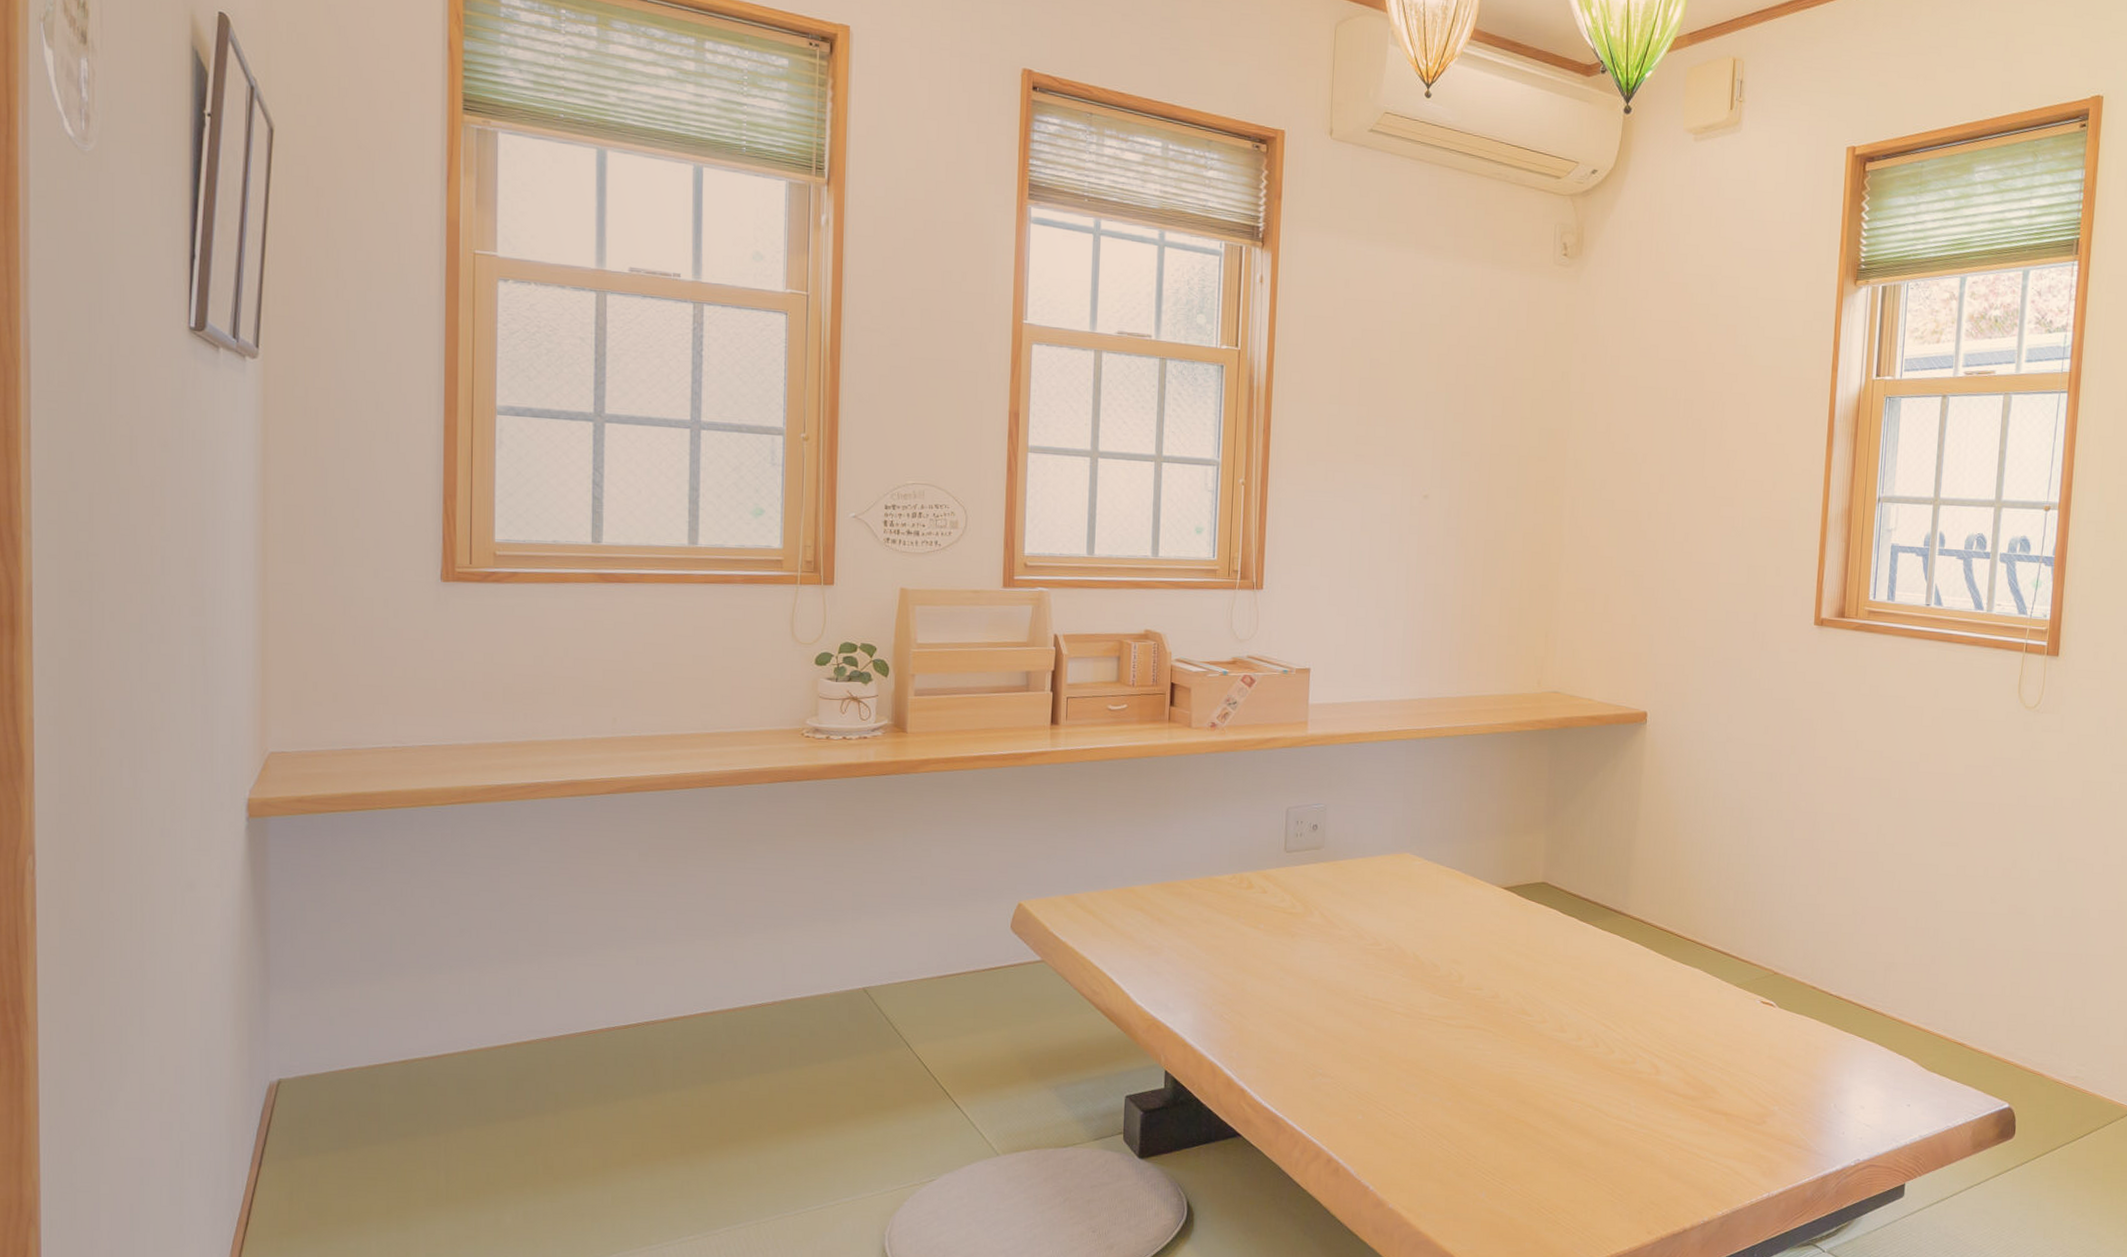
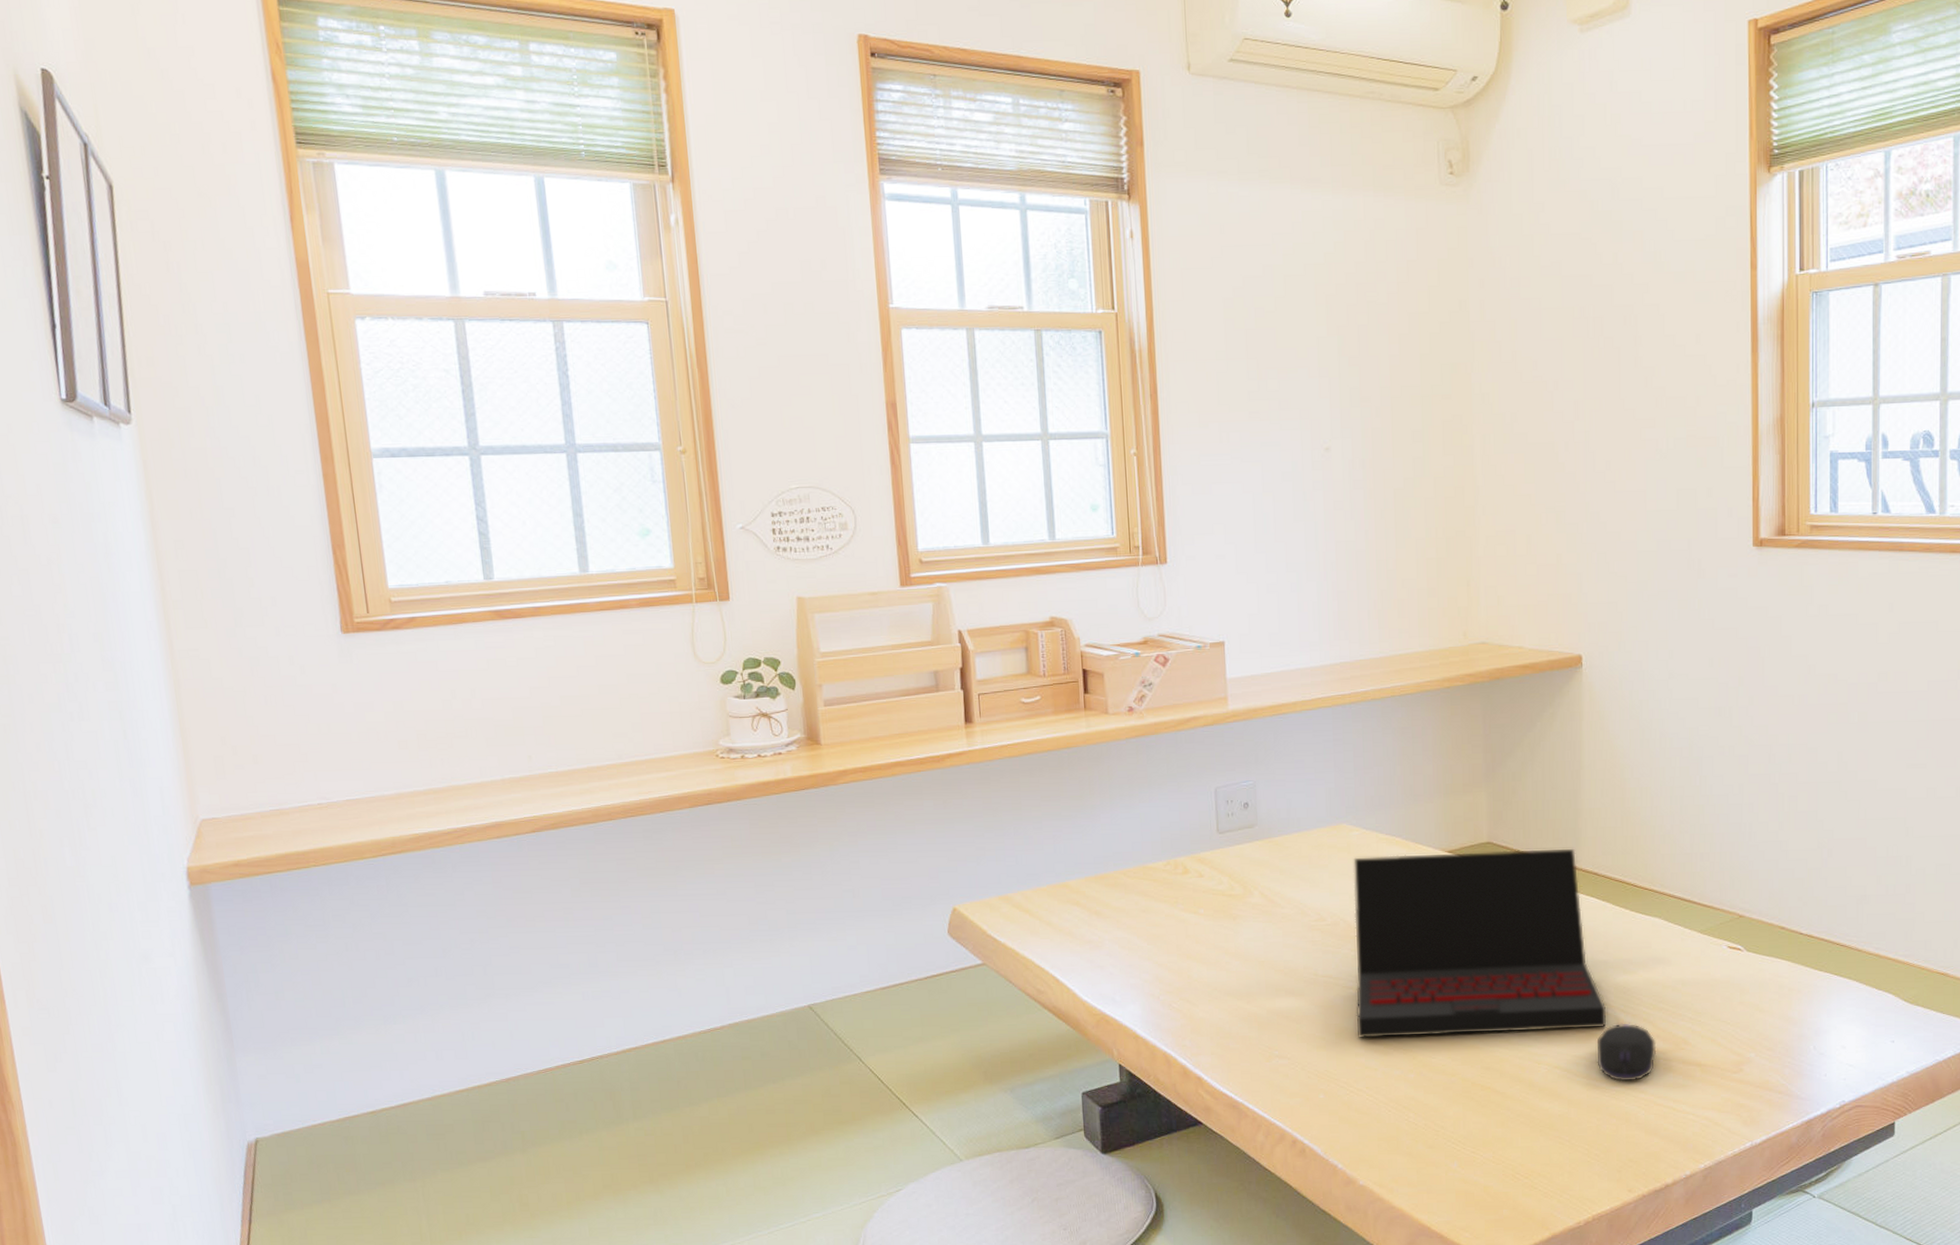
laptop: none [1401,886,1642,1070] -> present [1353,848,1607,1039]
computer mouse: none [1628,1067,1686,1125] -> present [1596,1023,1657,1082]

